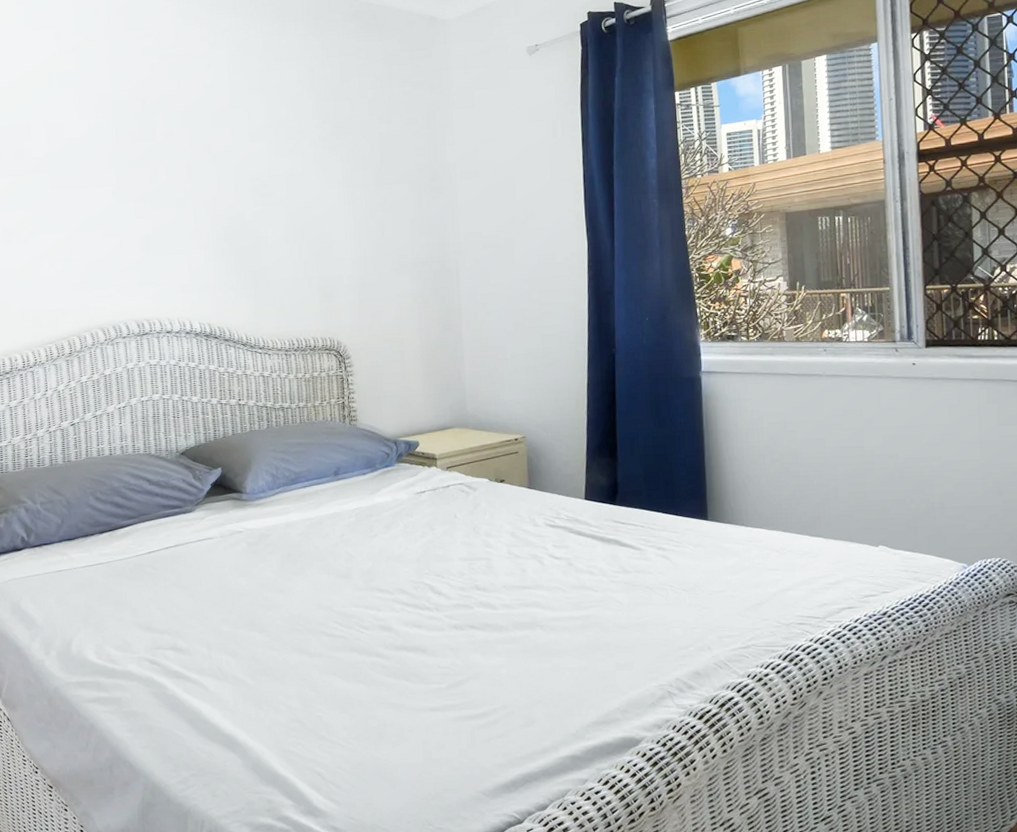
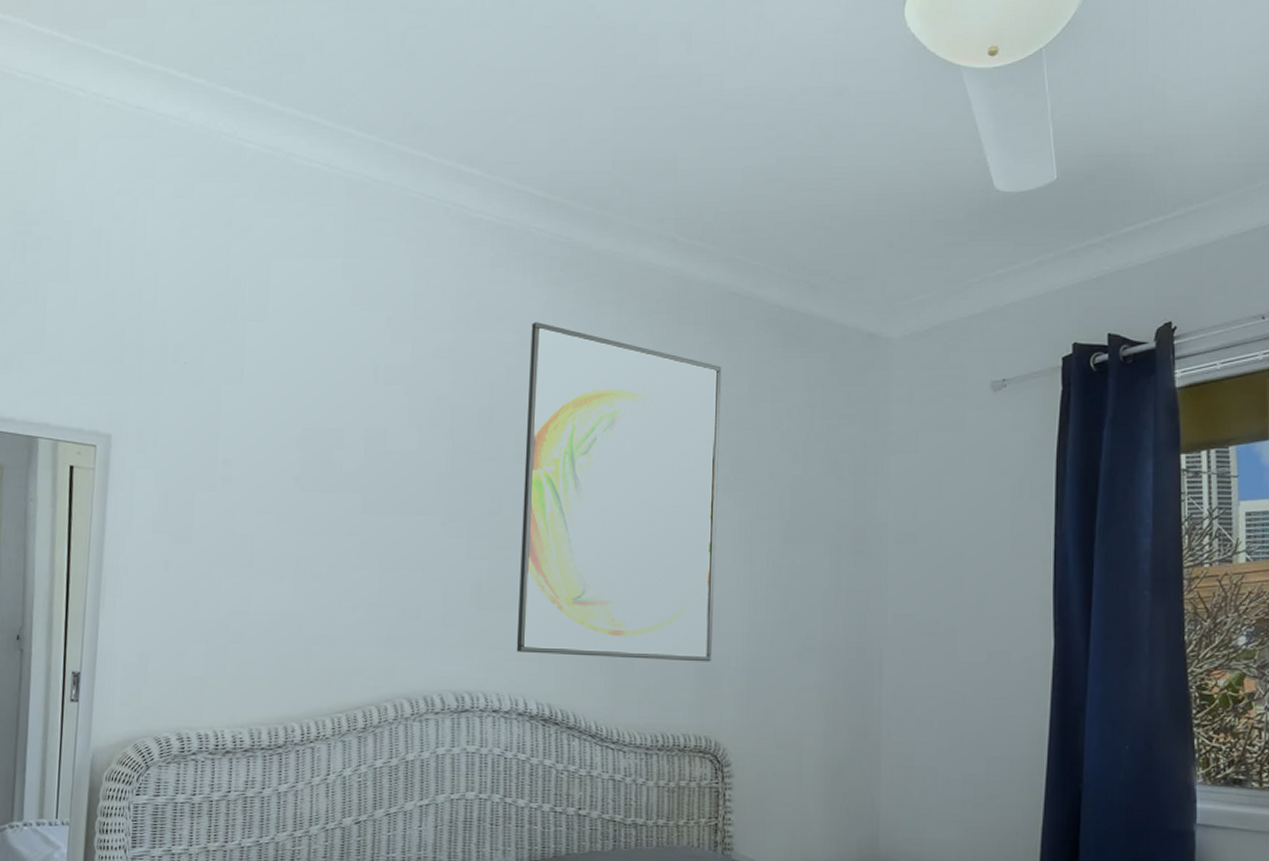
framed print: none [168,28,329,286] -> present [516,322,722,662]

